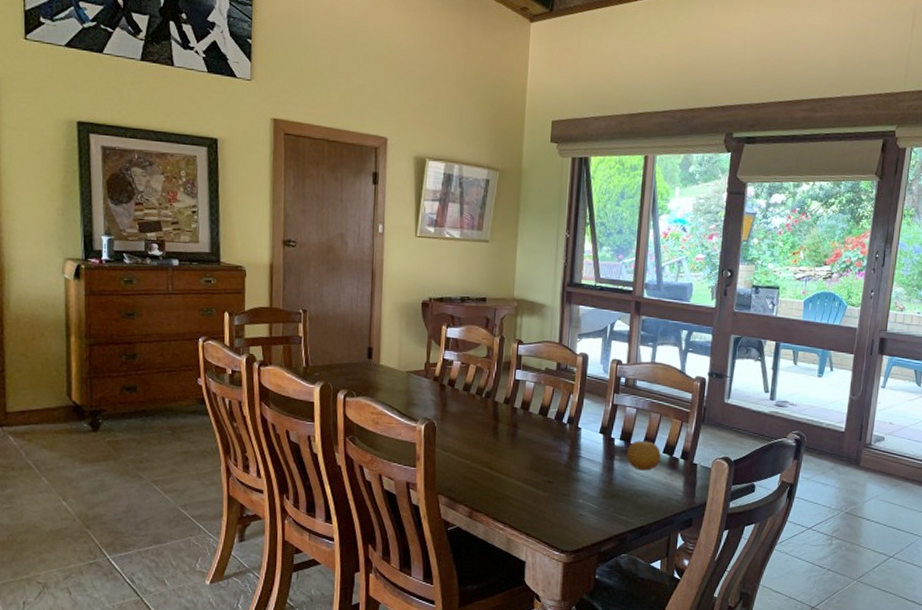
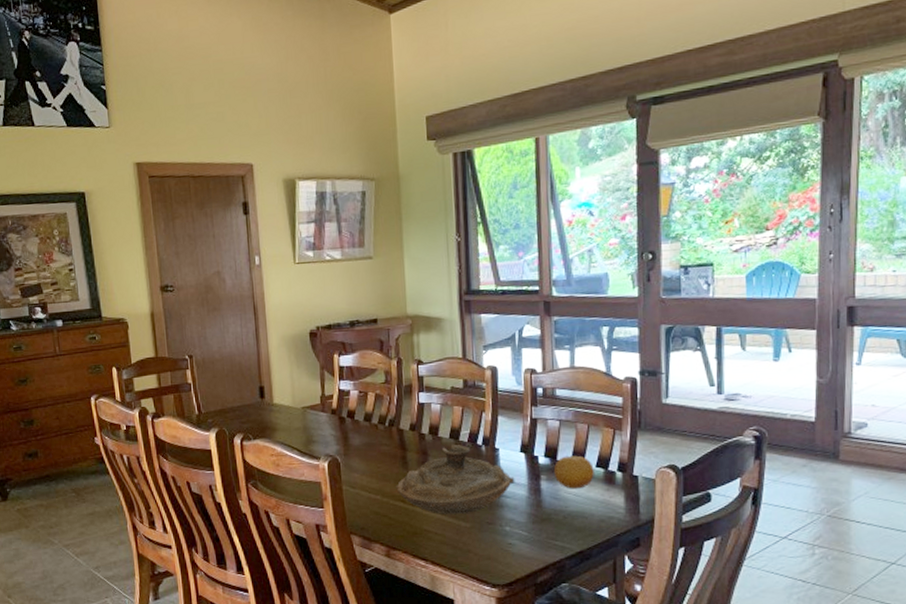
decorative bowl: none [485,421,592,485] -> present [396,445,515,515]

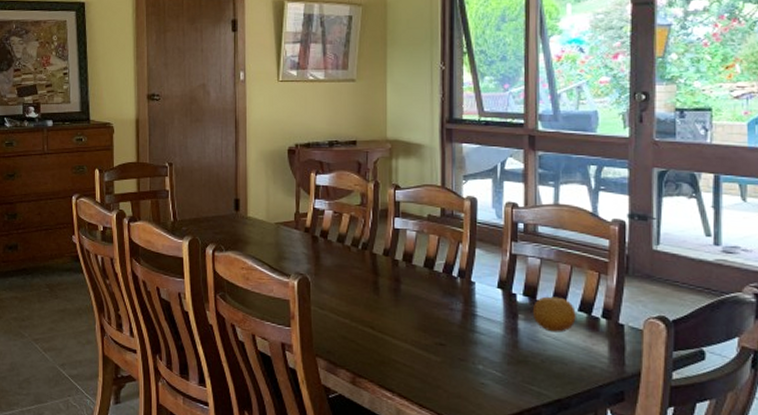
decorative bowl: present [396,445,515,515] -> none [366,274,491,348]

